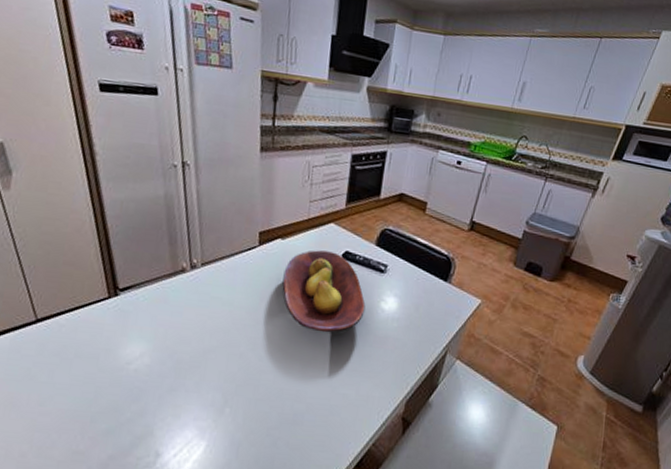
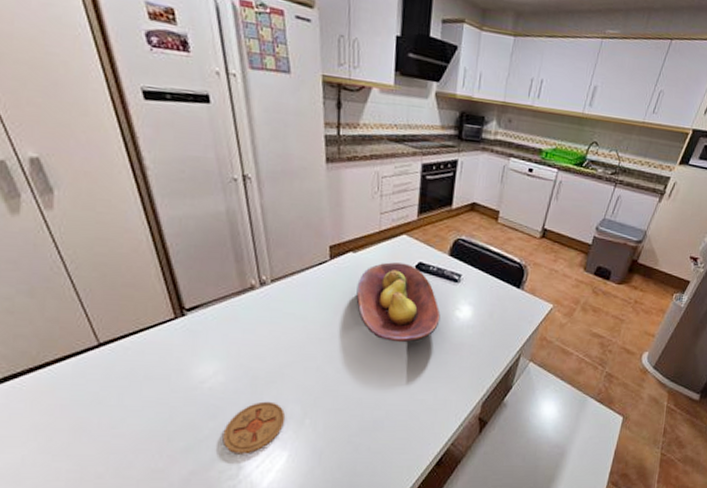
coaster: none [143,386,206,442] -> present [222,401,286,455]

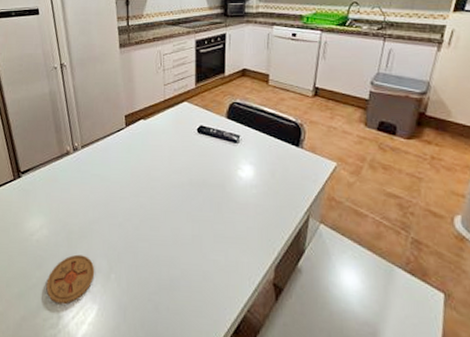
fruit bowl: present [356,262,441,343] -> none [148,127,224,202]

